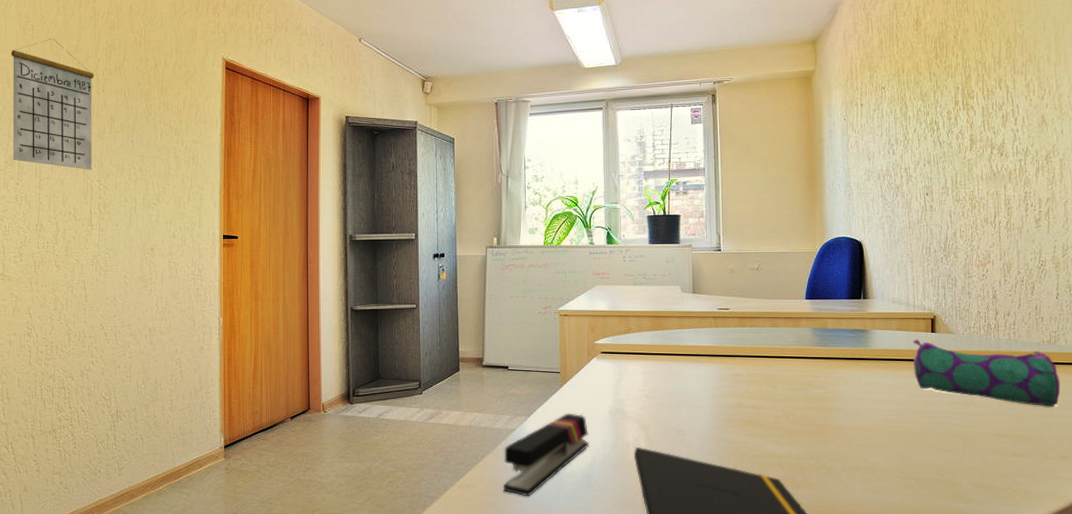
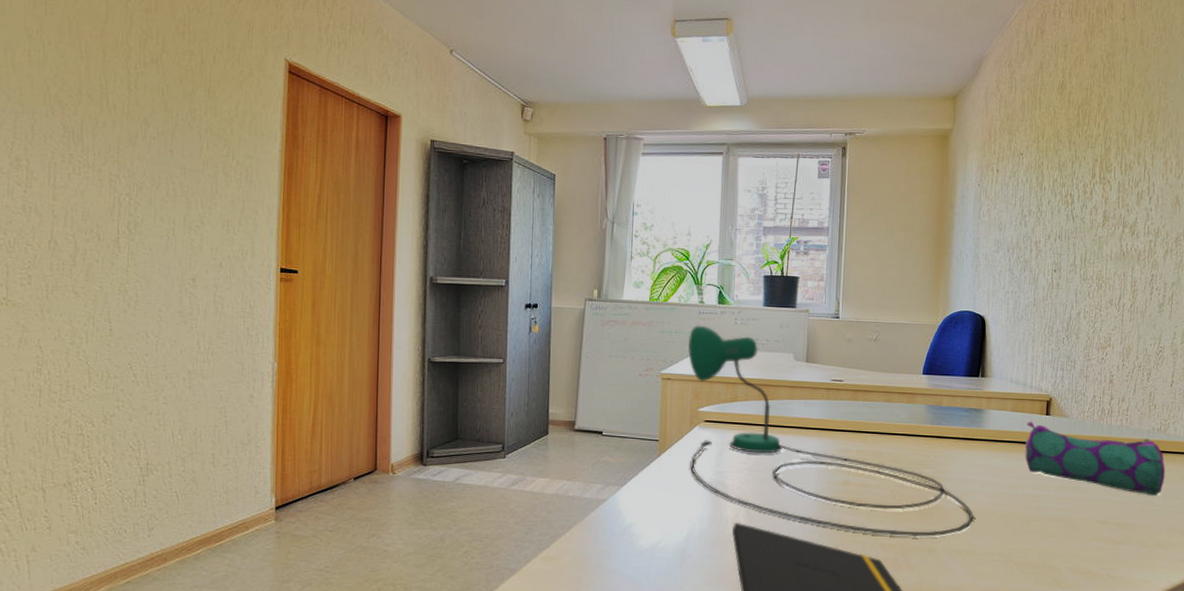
calendar: present [11,38,94,170] -> none [17,16,125,181]
stapler: present [502,413,588,497] -> none [589,484,685,572]
desk lamp: none [582,264,869,455] -> present [688,325,974,537]

